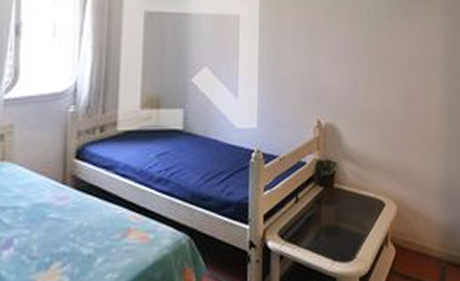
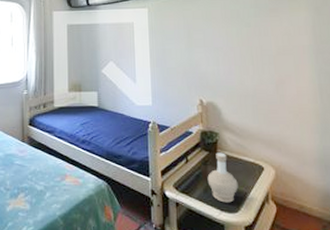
bottle: none [320,187,355,250] -> present [207,153,238,203]

